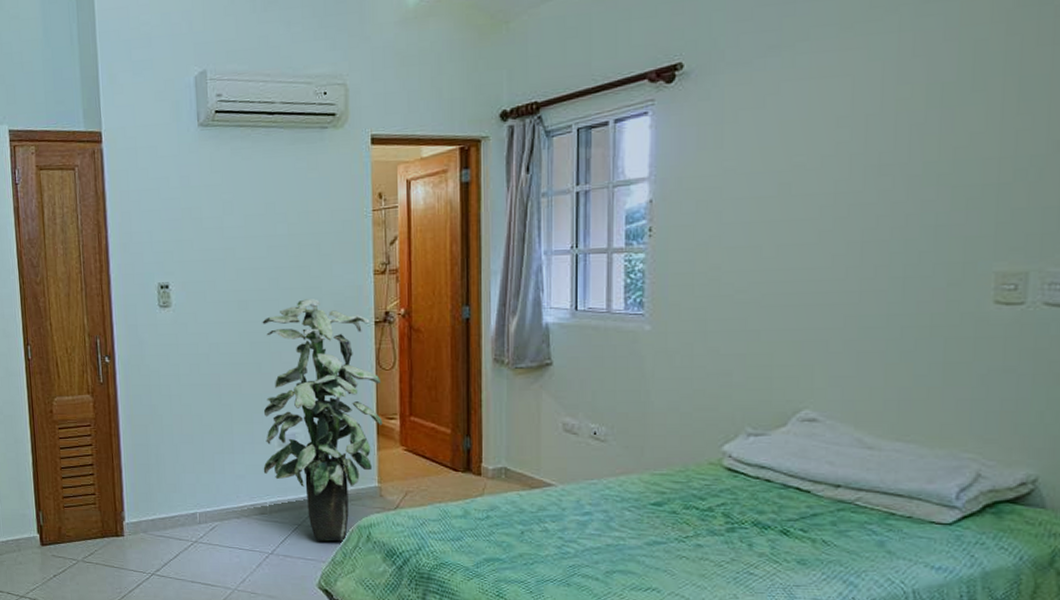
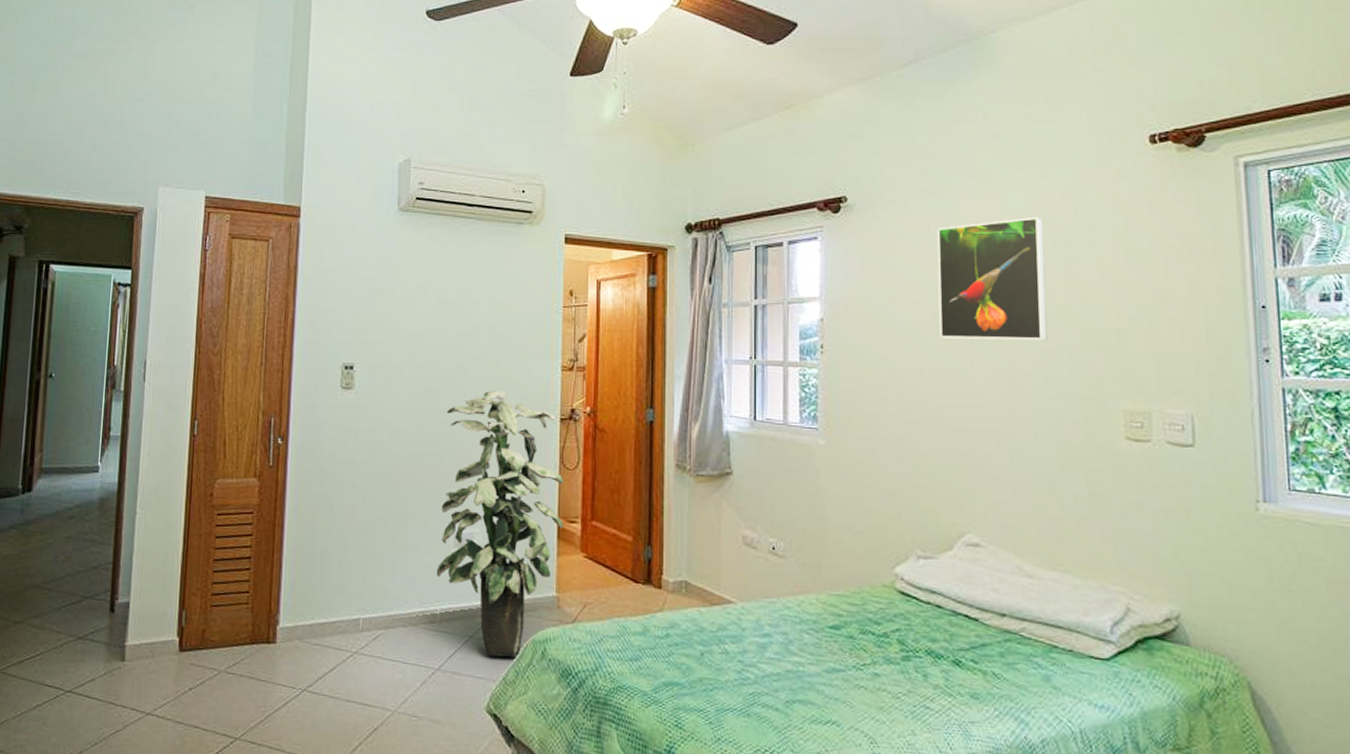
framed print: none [784,63,917,210] -> present [937,216,1048,341]

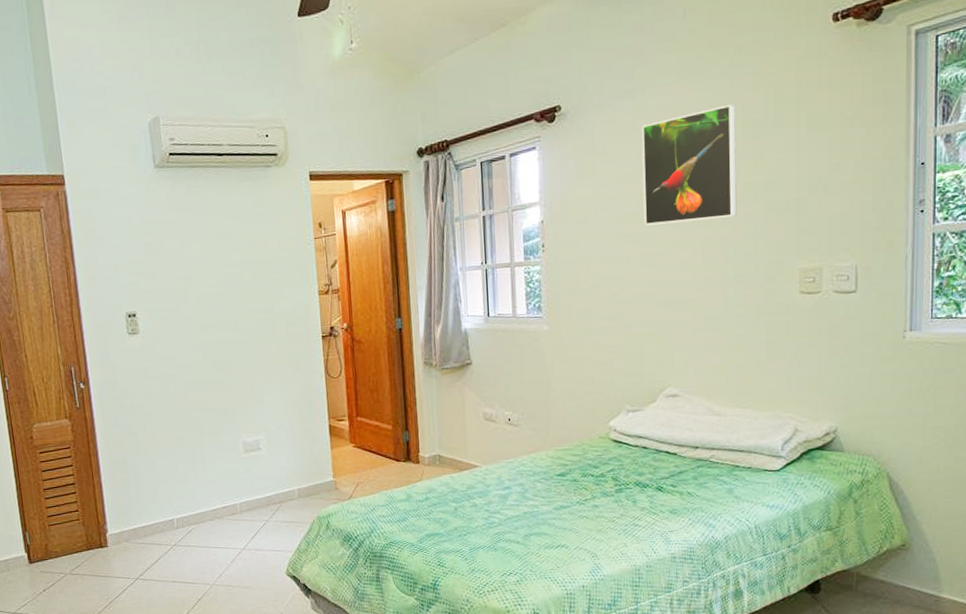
indoor plant: present [436,390,564,657] -> none [223,319,334,534]

